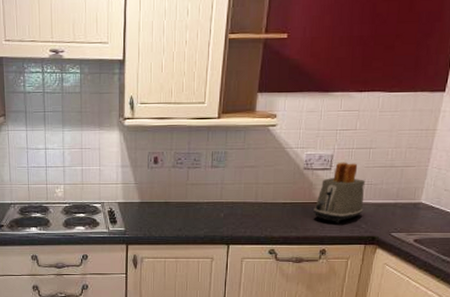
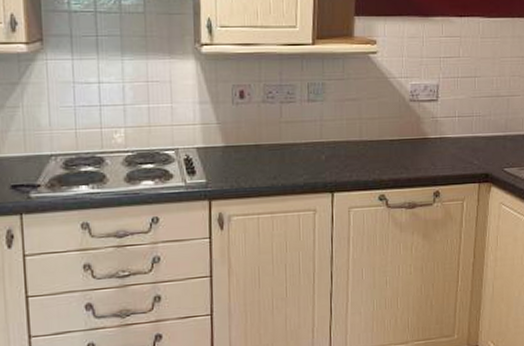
toaster: present [314,162,366,224] -> none [423,92,474,161]

